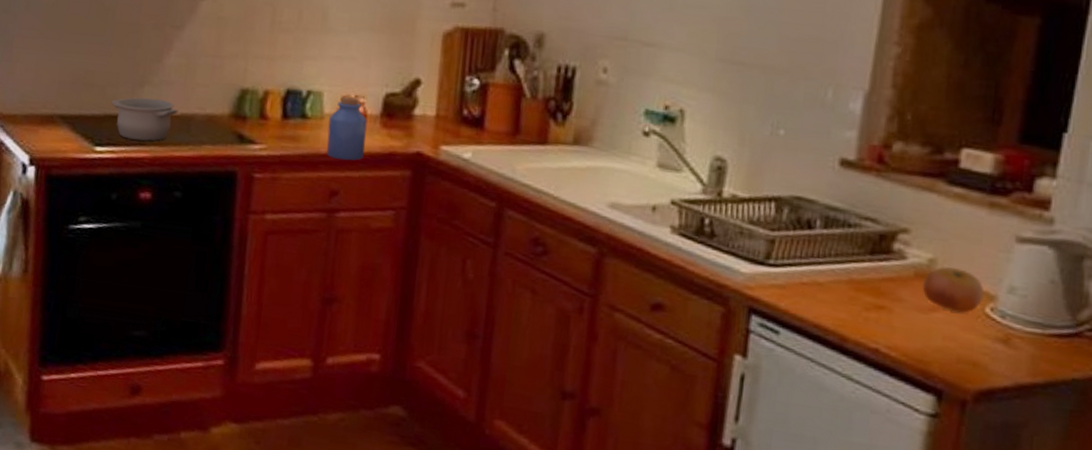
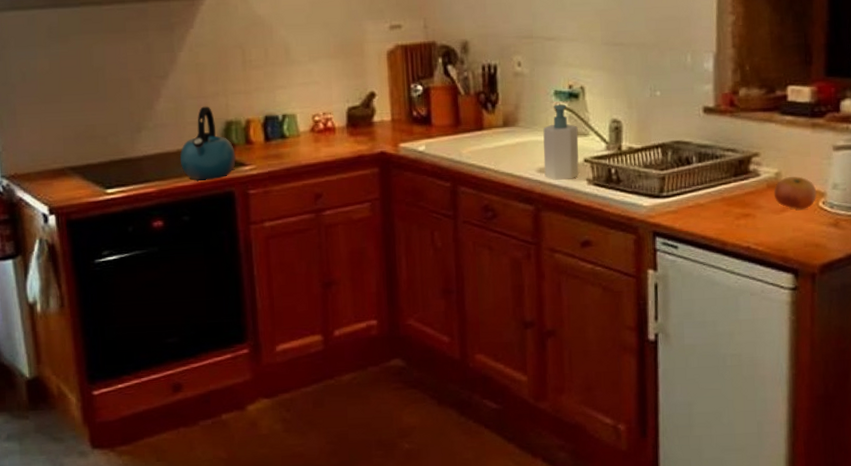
cooking pot: present [111,97,179,141] -> none [114,140,175,179]
kettle: none [181,67,246,155] -> present [179,106,236,181]
jar: present [326,97,367,161] -> none [305,115,339,168]
soap bottle: none [616,127,669,223] -> present [543,104,579,180]

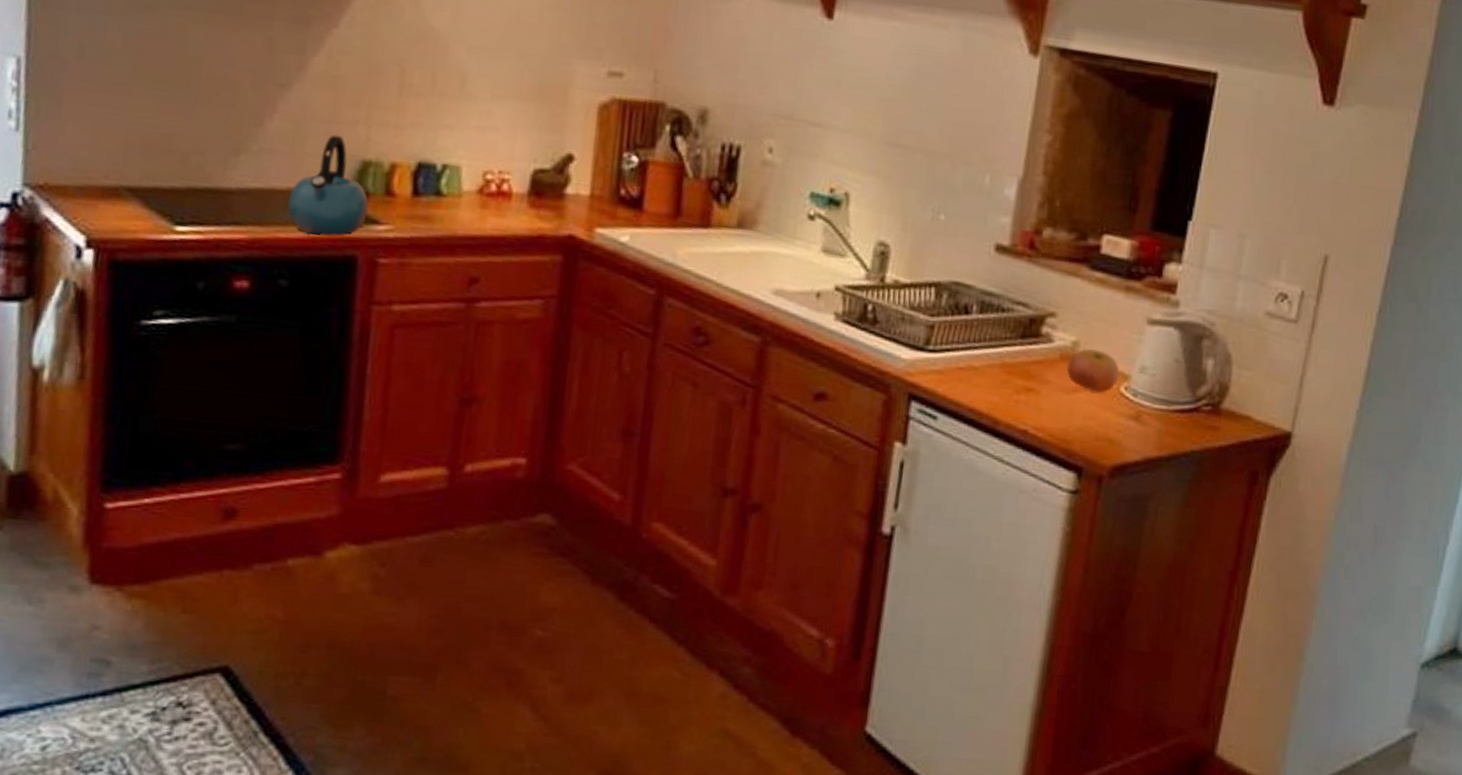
soap bottle: present [543,104,579,180] -> none [780,210,834,310]

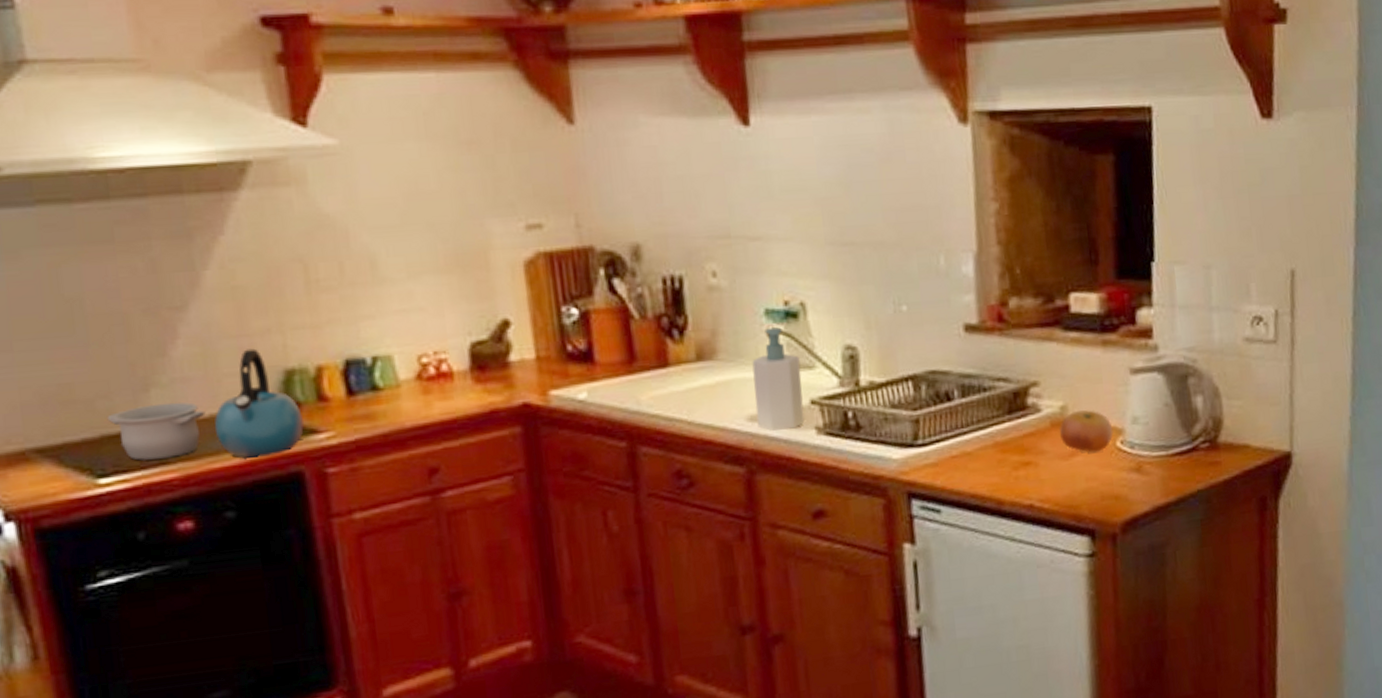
cooking pot: none [196,167,284,220] -> present [107,402,206,461]
soap bottle: none [780,210,834,310] -> present [752,327,805,431]

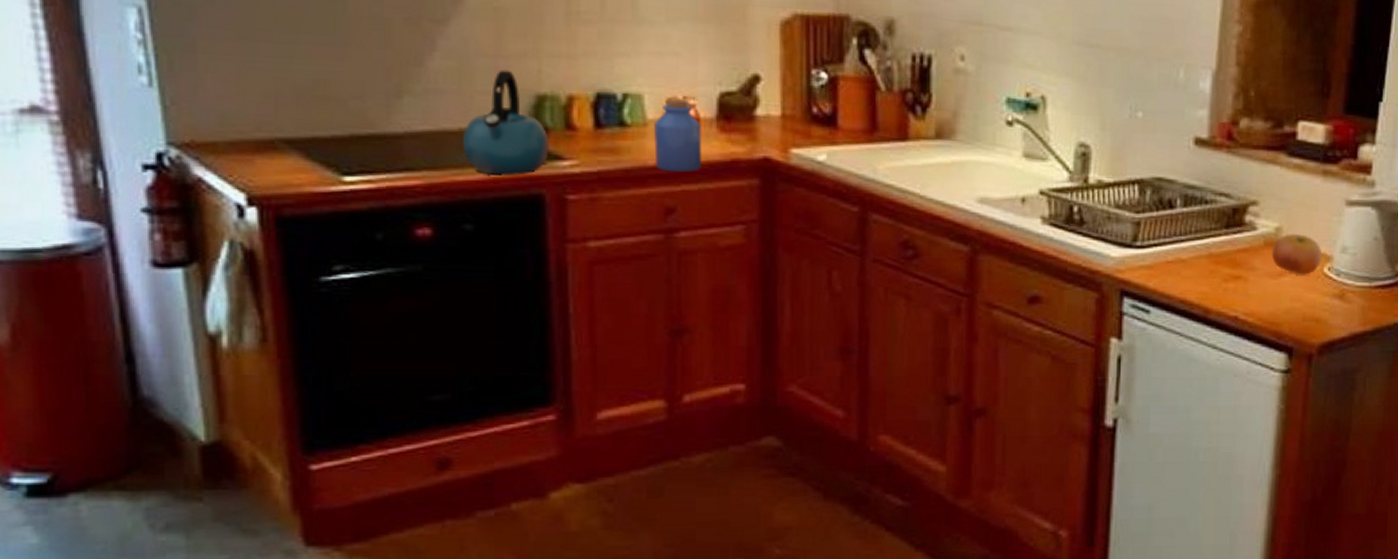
cooking pot: present [107,402,206,461] -> none [358,111,455,165]
jar: none [407,354,462,432] -> present [654,99,702,173]
soap bottle: present [752,327,805,431] -> none [986,116,1034,215]

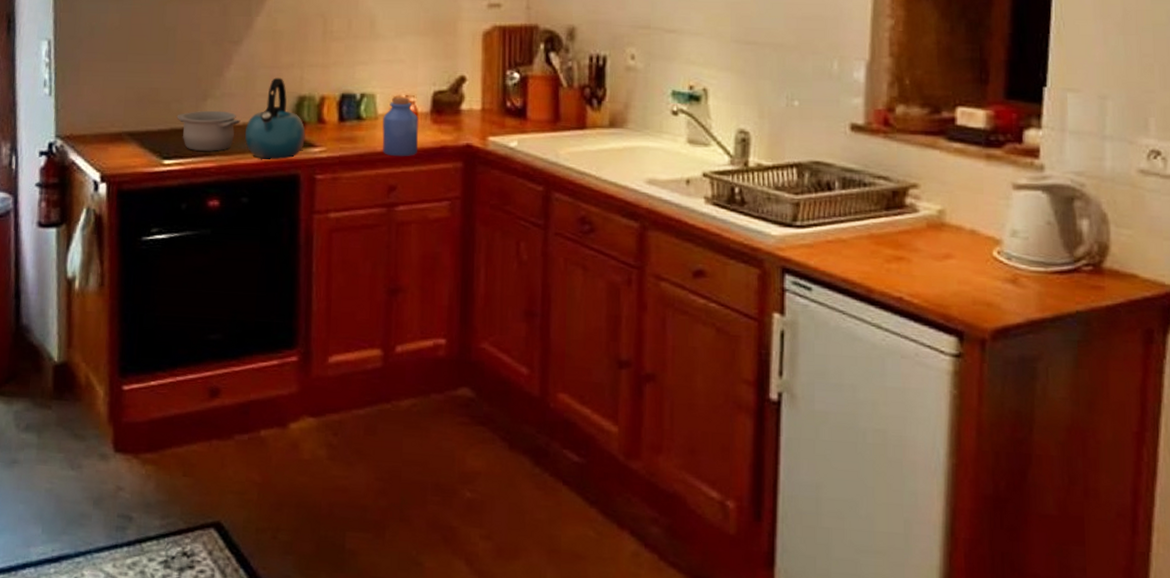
cooking pot: none [358,111,455,165] -> present [176,110,241,151]
fruit: present [1271,234,1322,275] -> none [935,217,991,258]

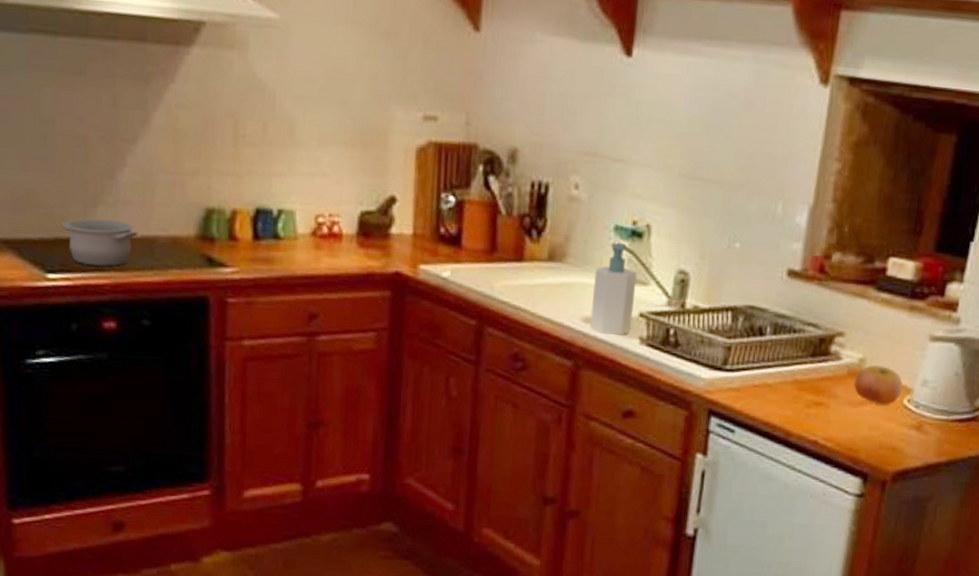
kettle: present [244,77,306,160] -> none [143,185,215,280]
jar: present [382,97,419,157] -> none [302,215,343,283]
soap bottle: none [654,107,697,195] -> present [590,242,637,335]
fruit: none [935,217,991,258] -> present [853,365,903,405]

